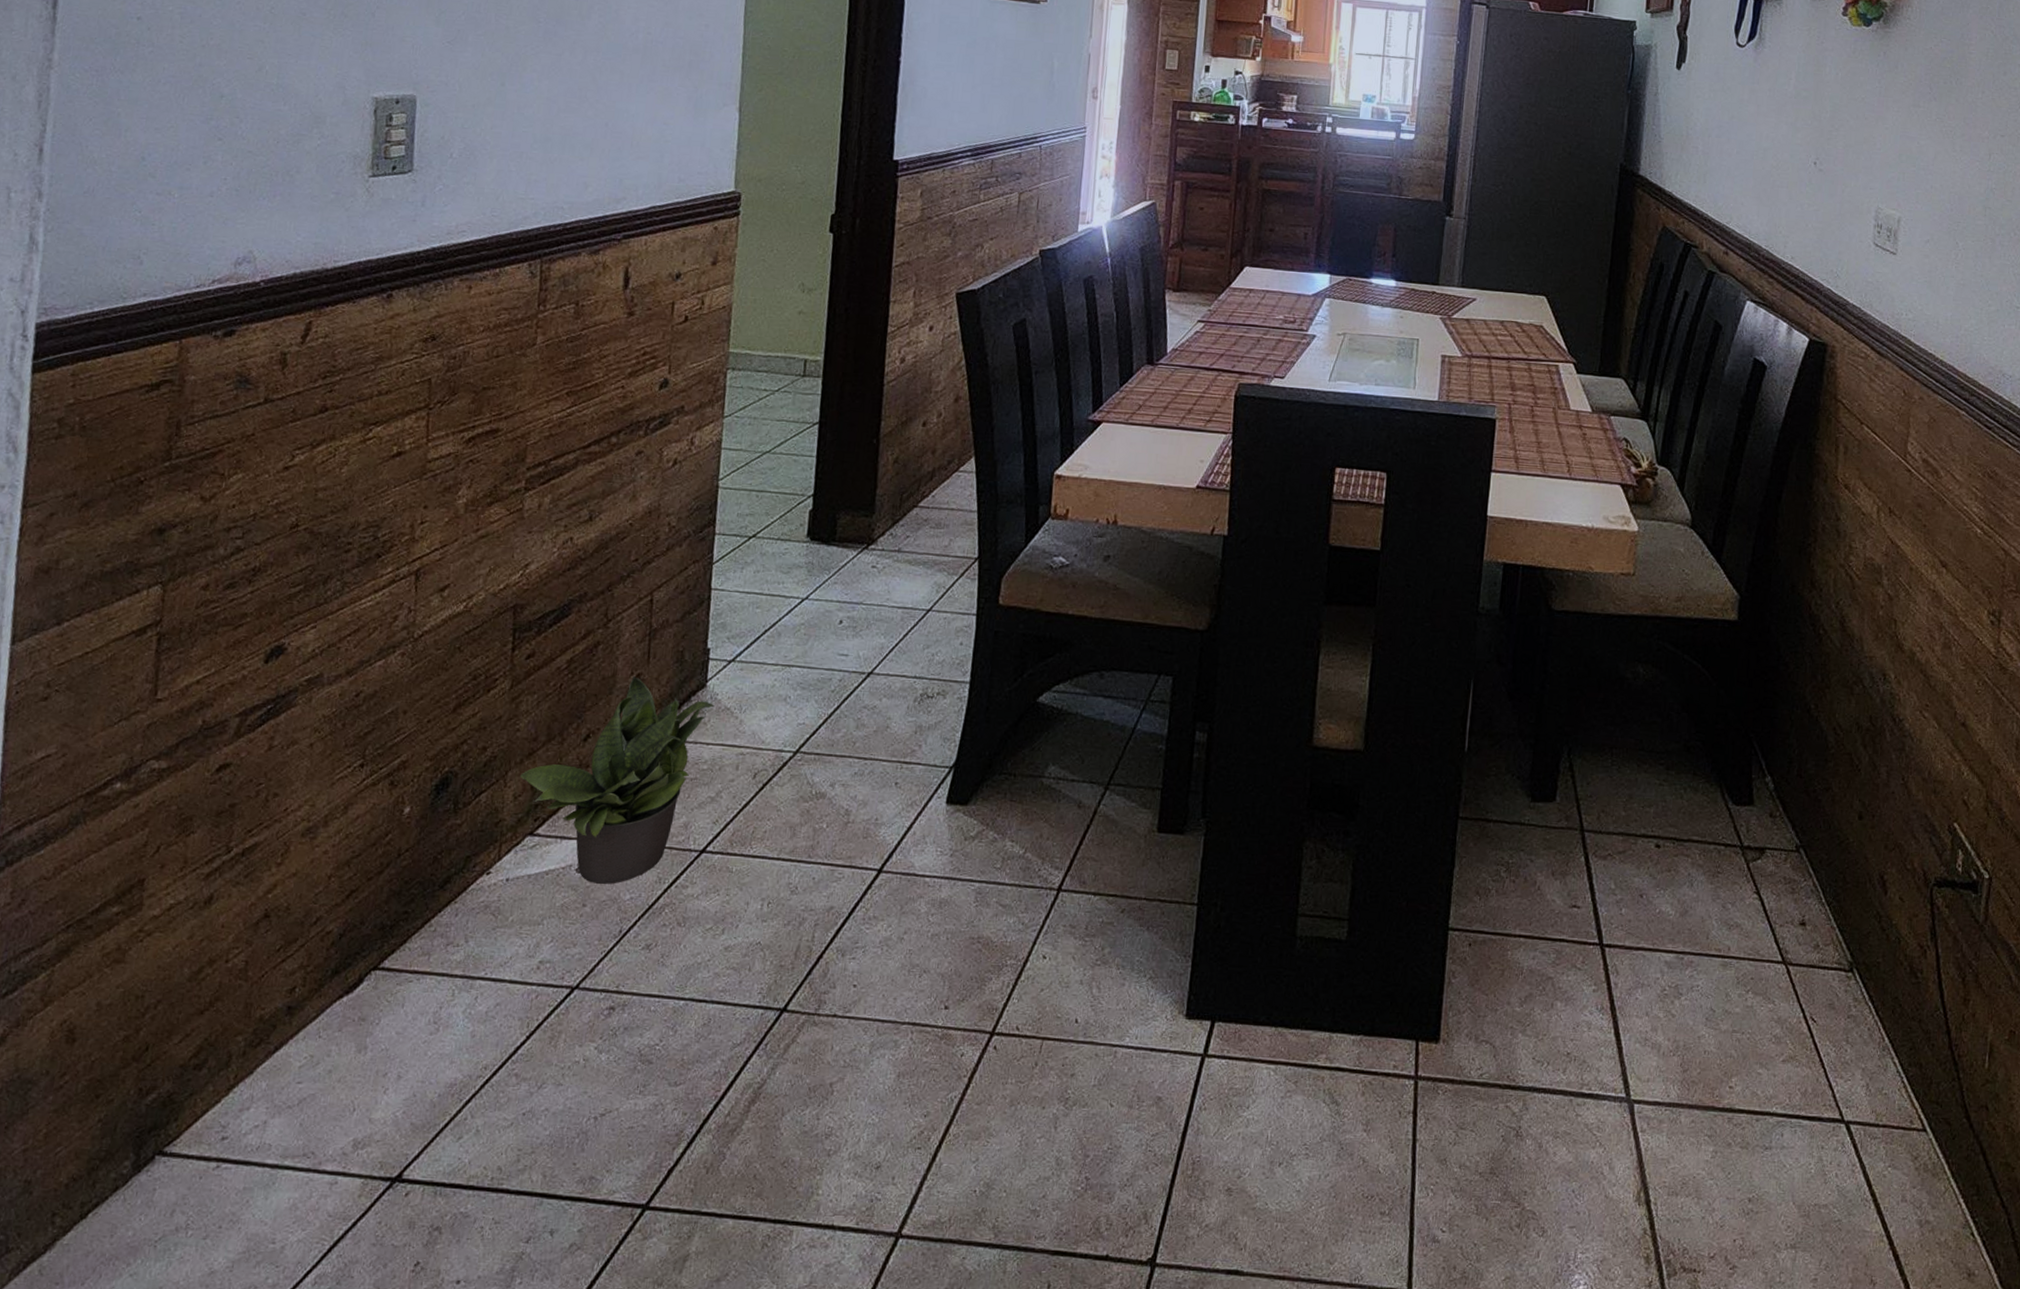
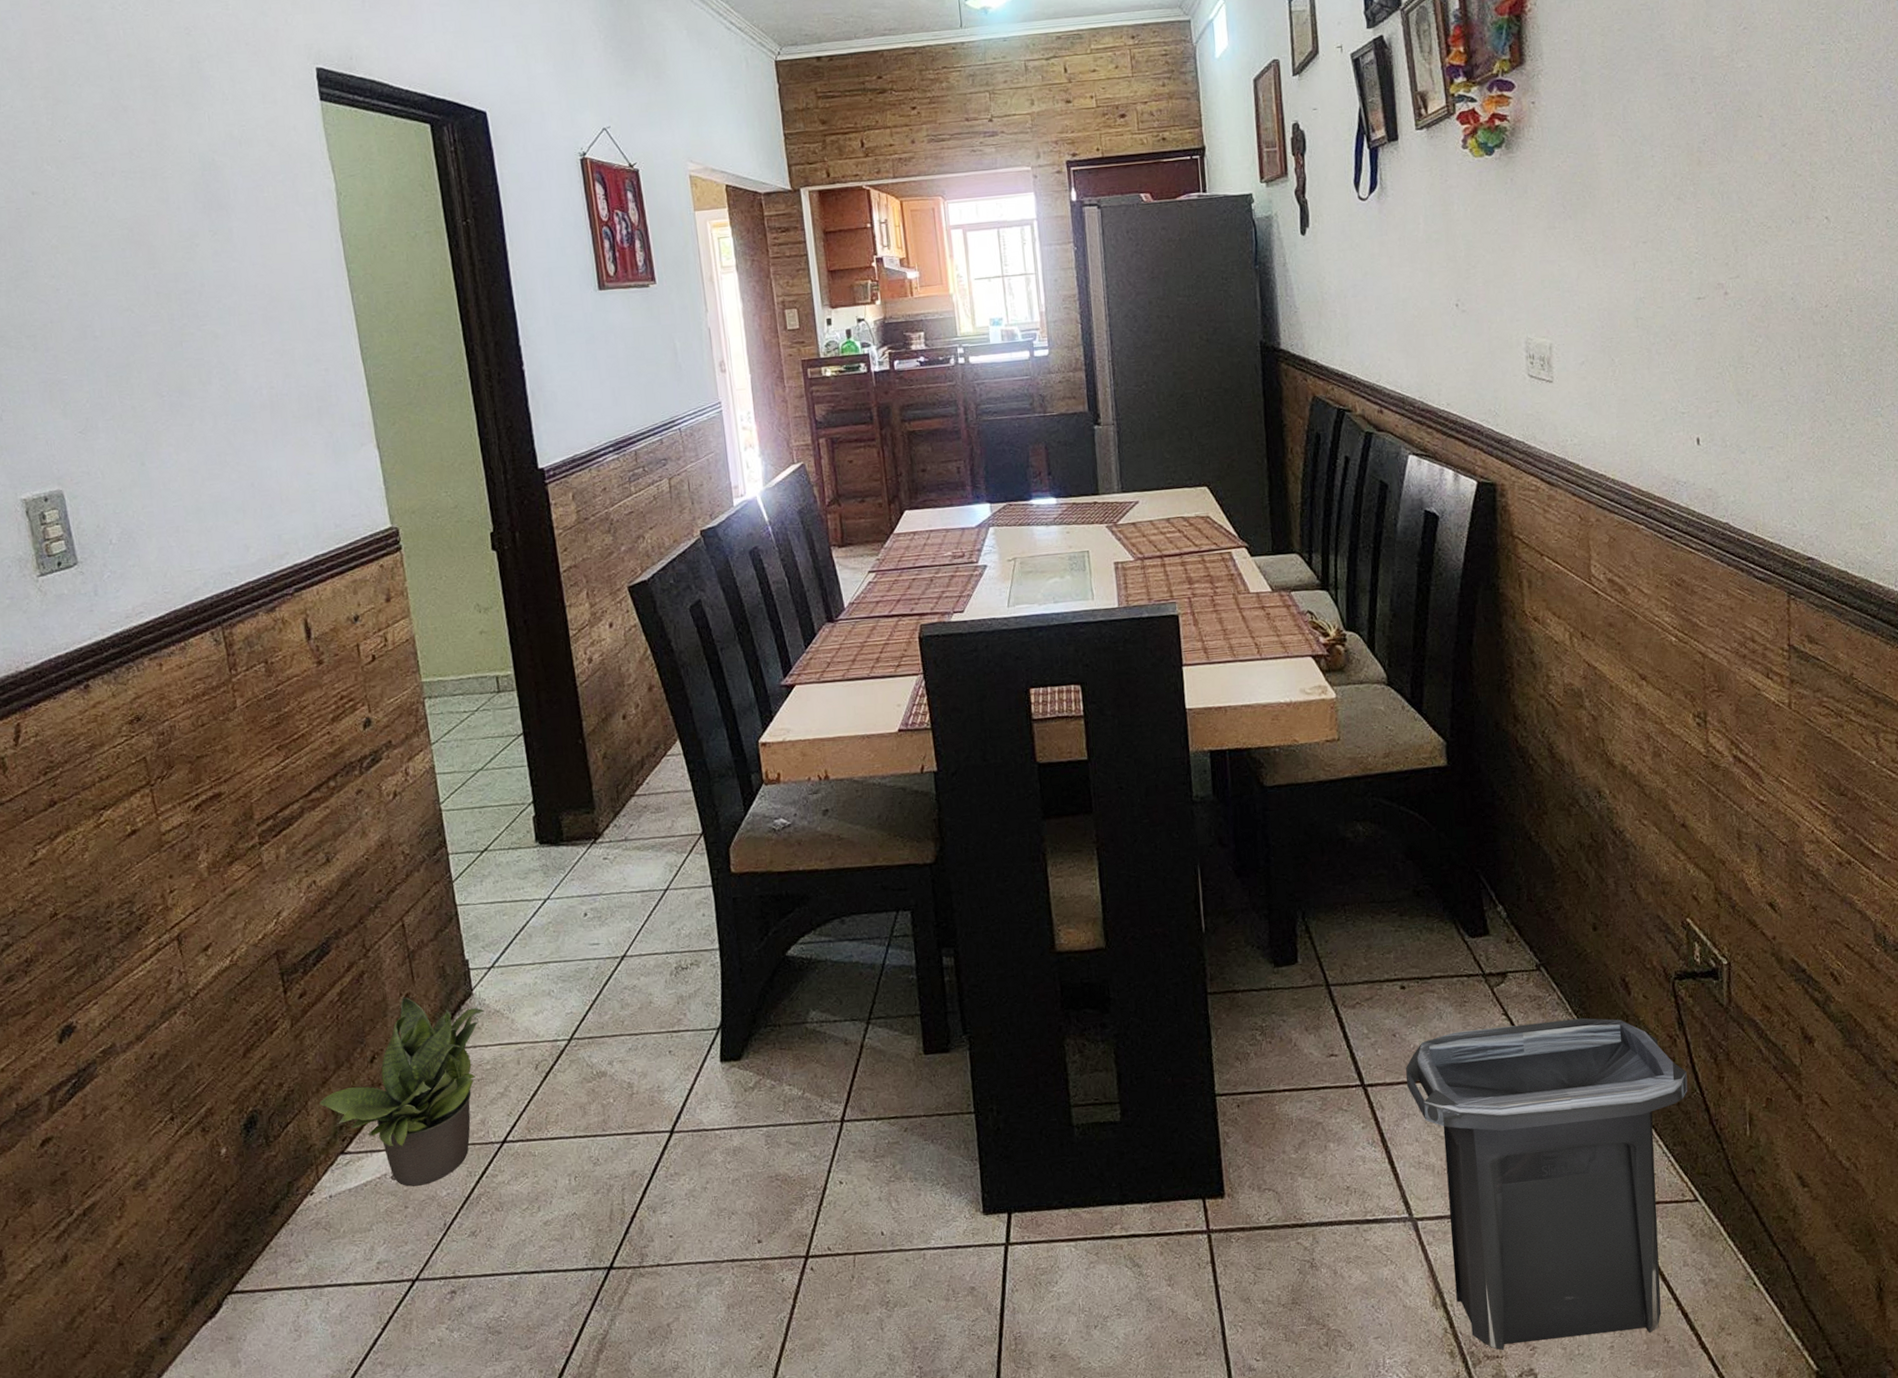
trash can: none [1645,903,1933,1270] -> present [1406,1018,1688,1350]

